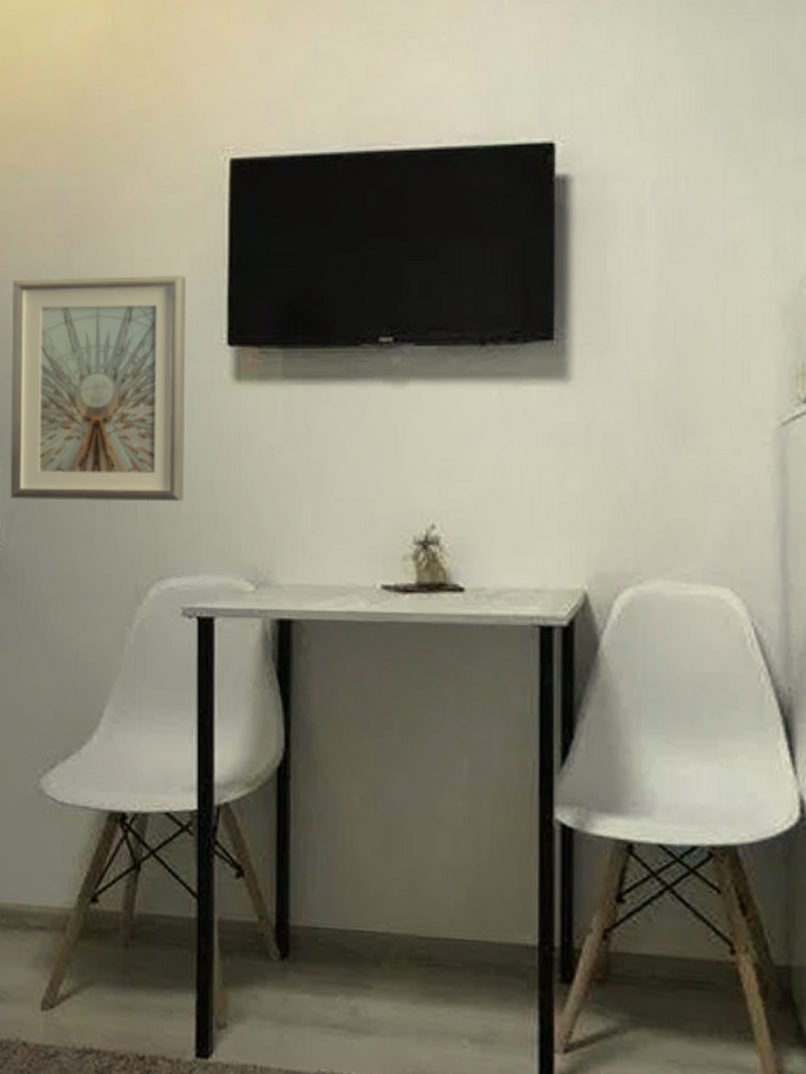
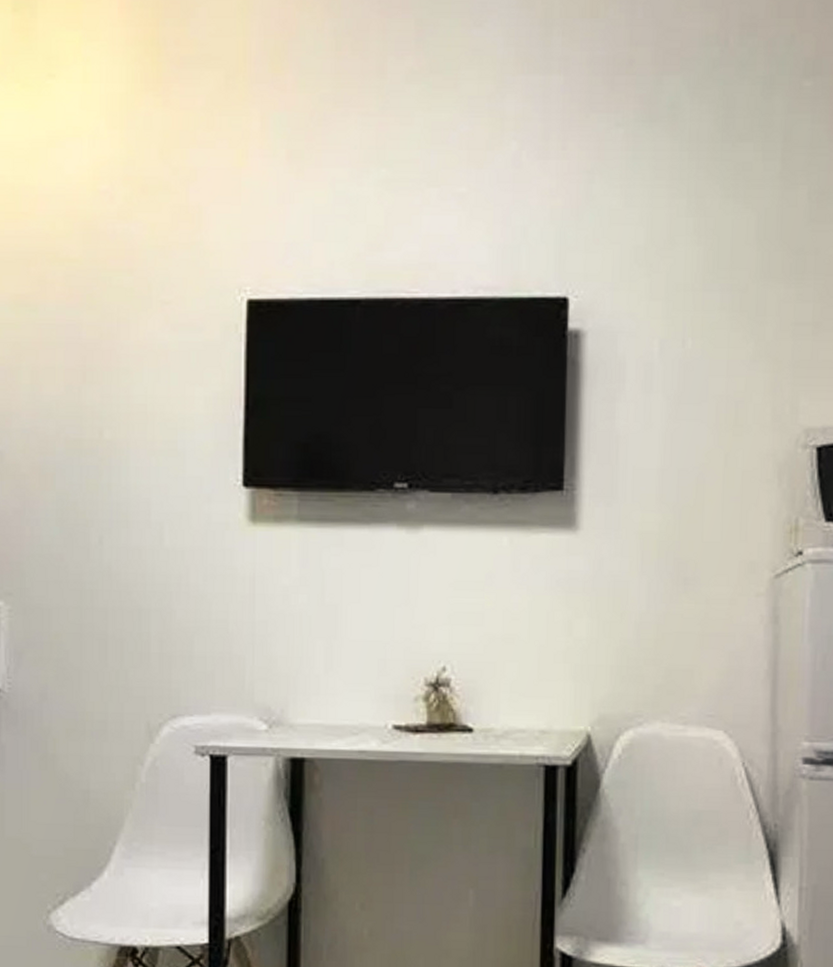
picture frame: present [10,275,187,502] -> none [18,413,202,642]

